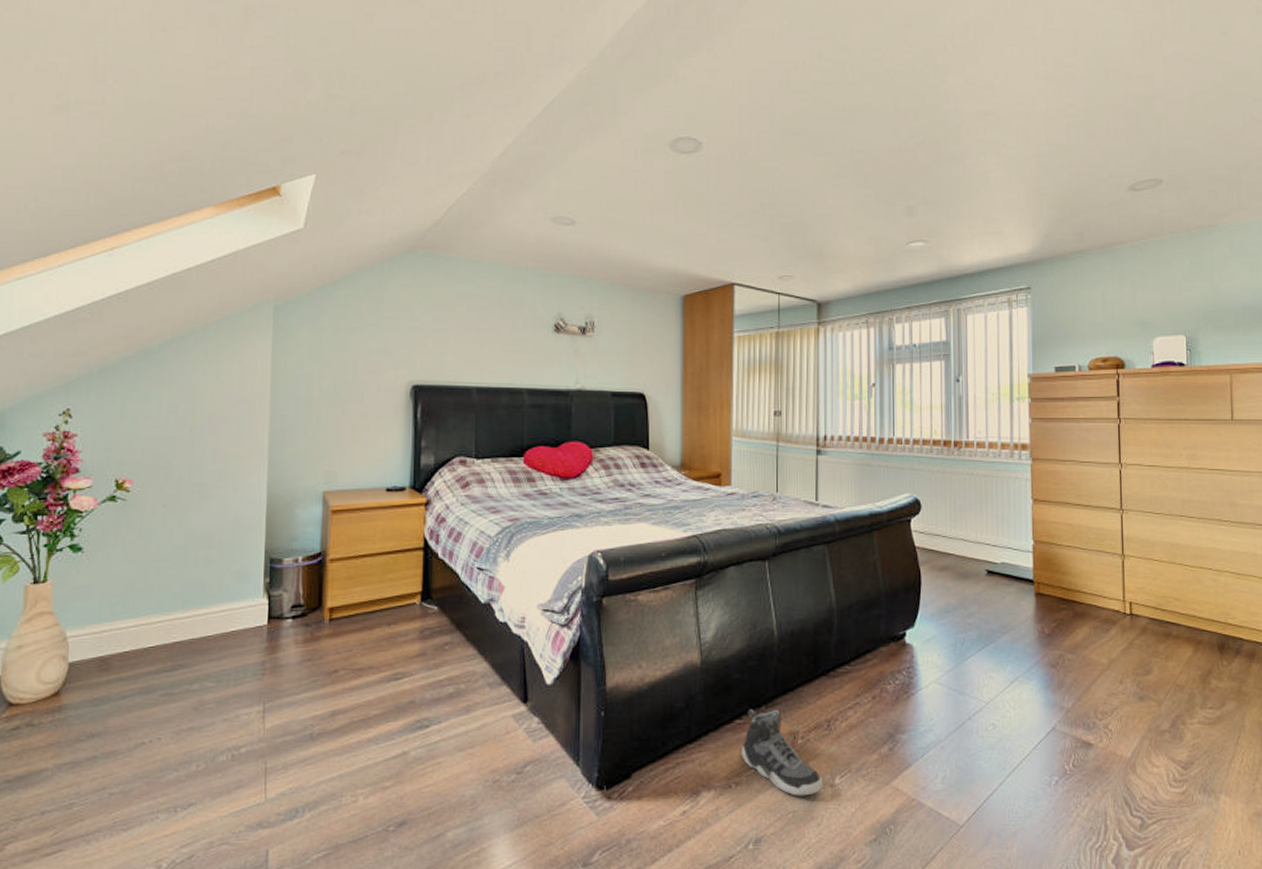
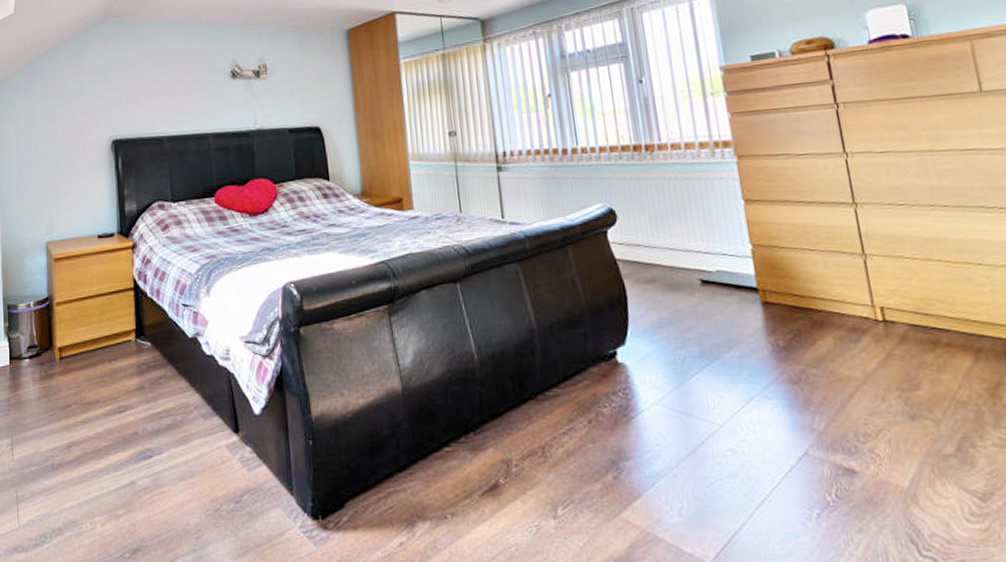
sneaker: present [742,709,823,796] -> none [453,435,545,528]

